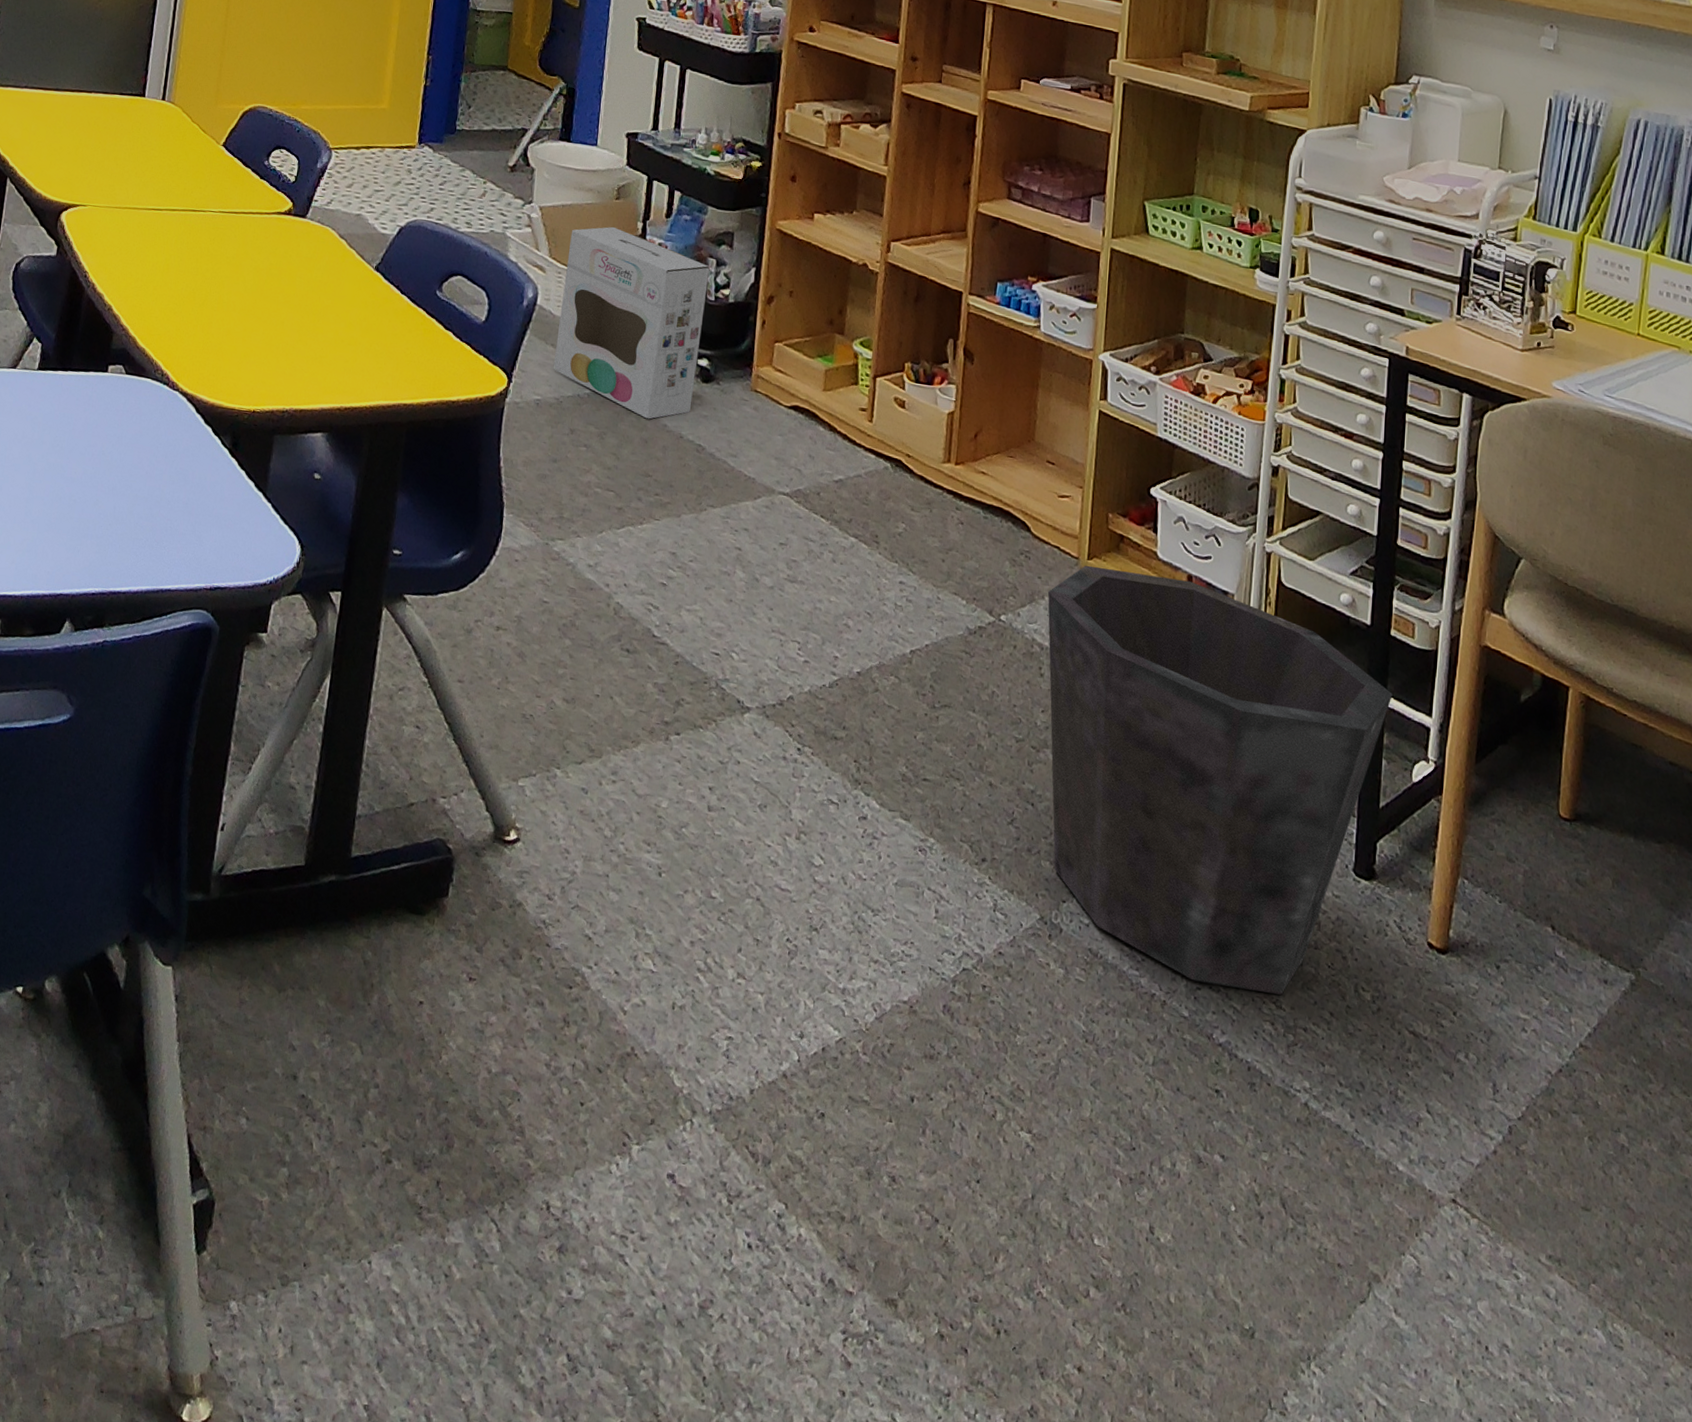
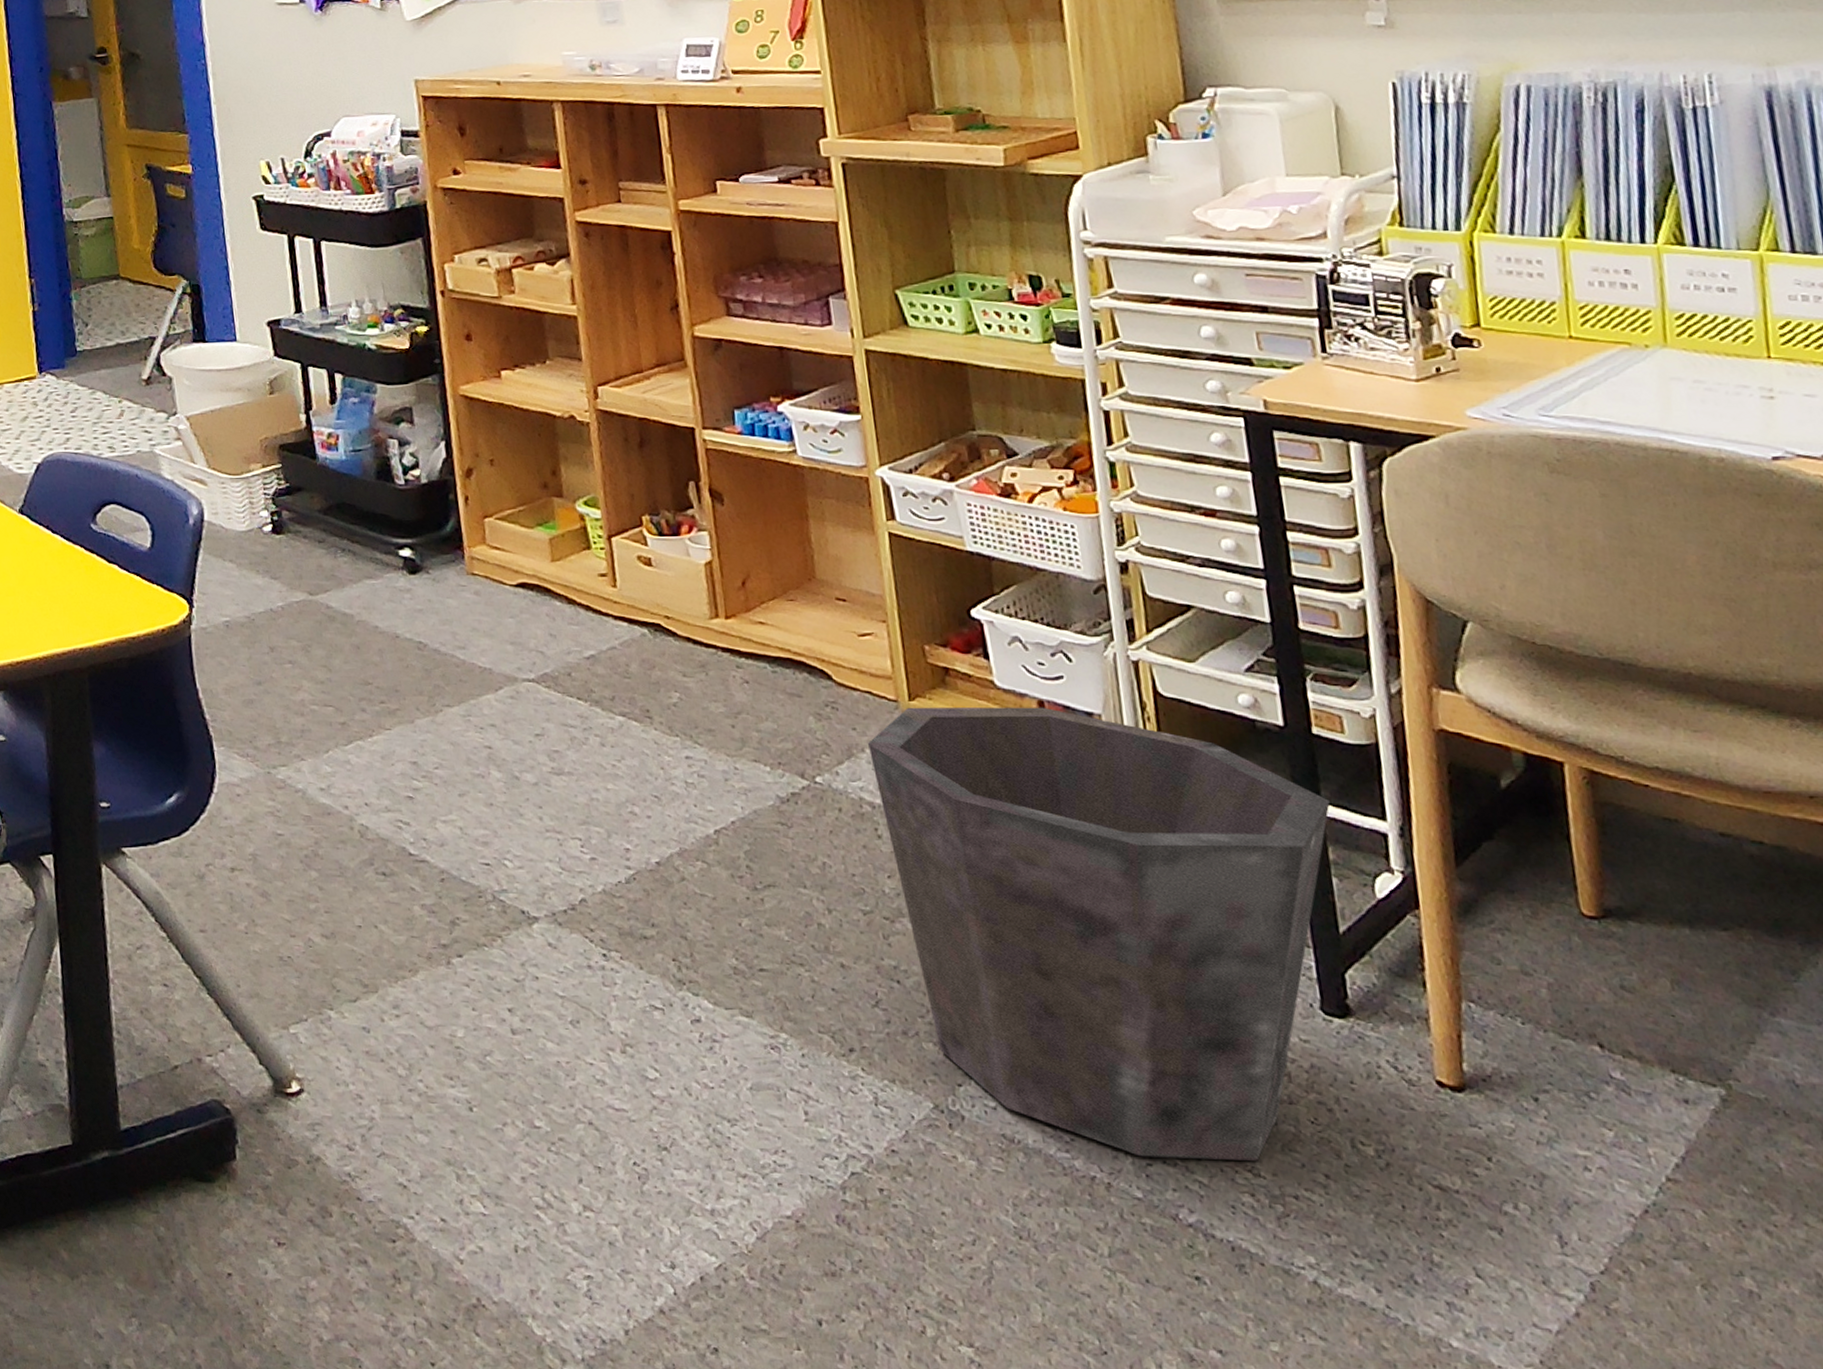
cardboard box: present [553,226,709,419] -> none [227,423,402,623]

